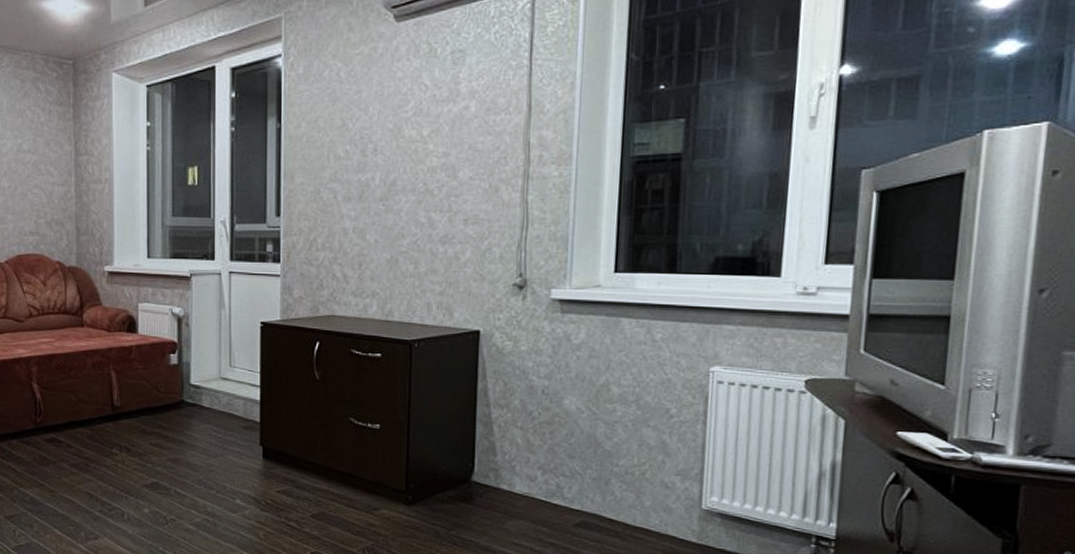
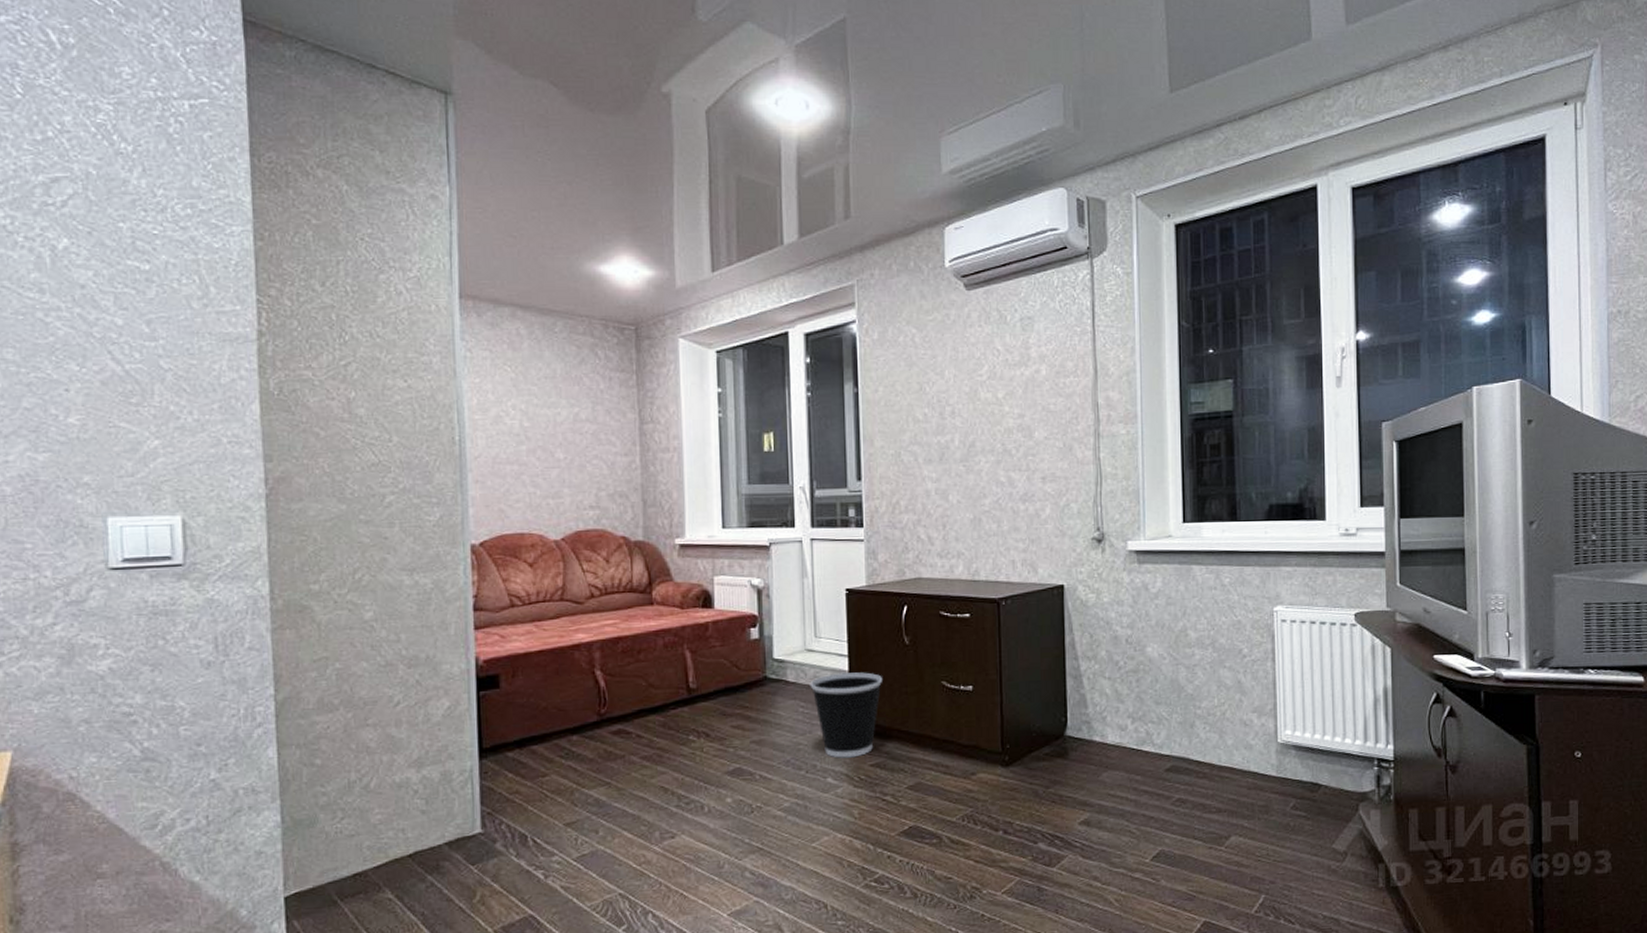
wastebasket: none [223,402,292,483] -> present [810,672,882,758]

